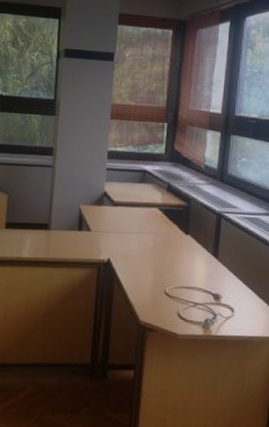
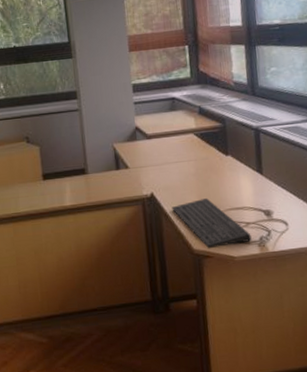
keyboard: none [125,272,197,323] -> present [172,198,252,249]

